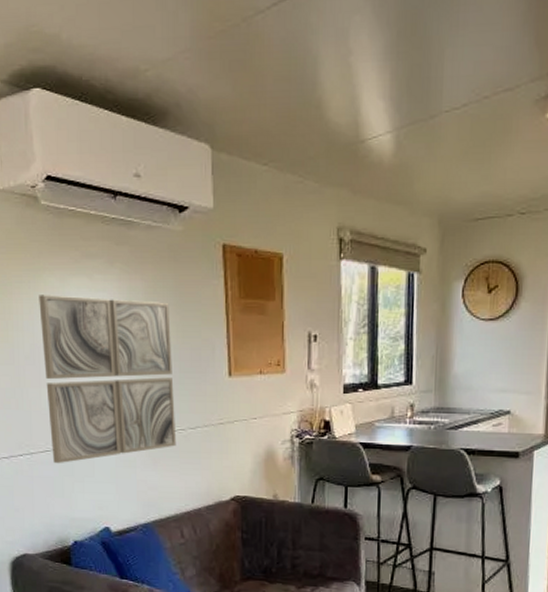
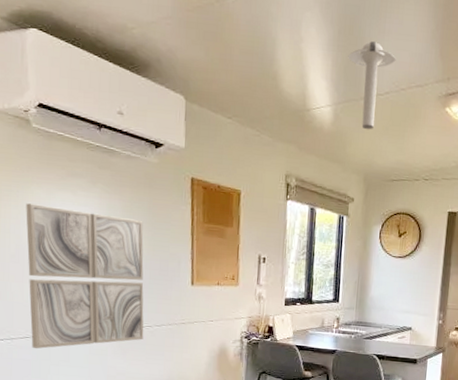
ceiling light: none [411,40,476,157] -> present [348,41,396,130]

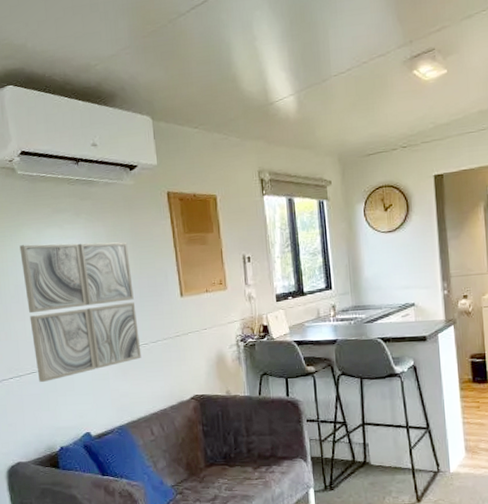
ceiling light: present [348,41,396,130] -> none [303,23,353,111]

